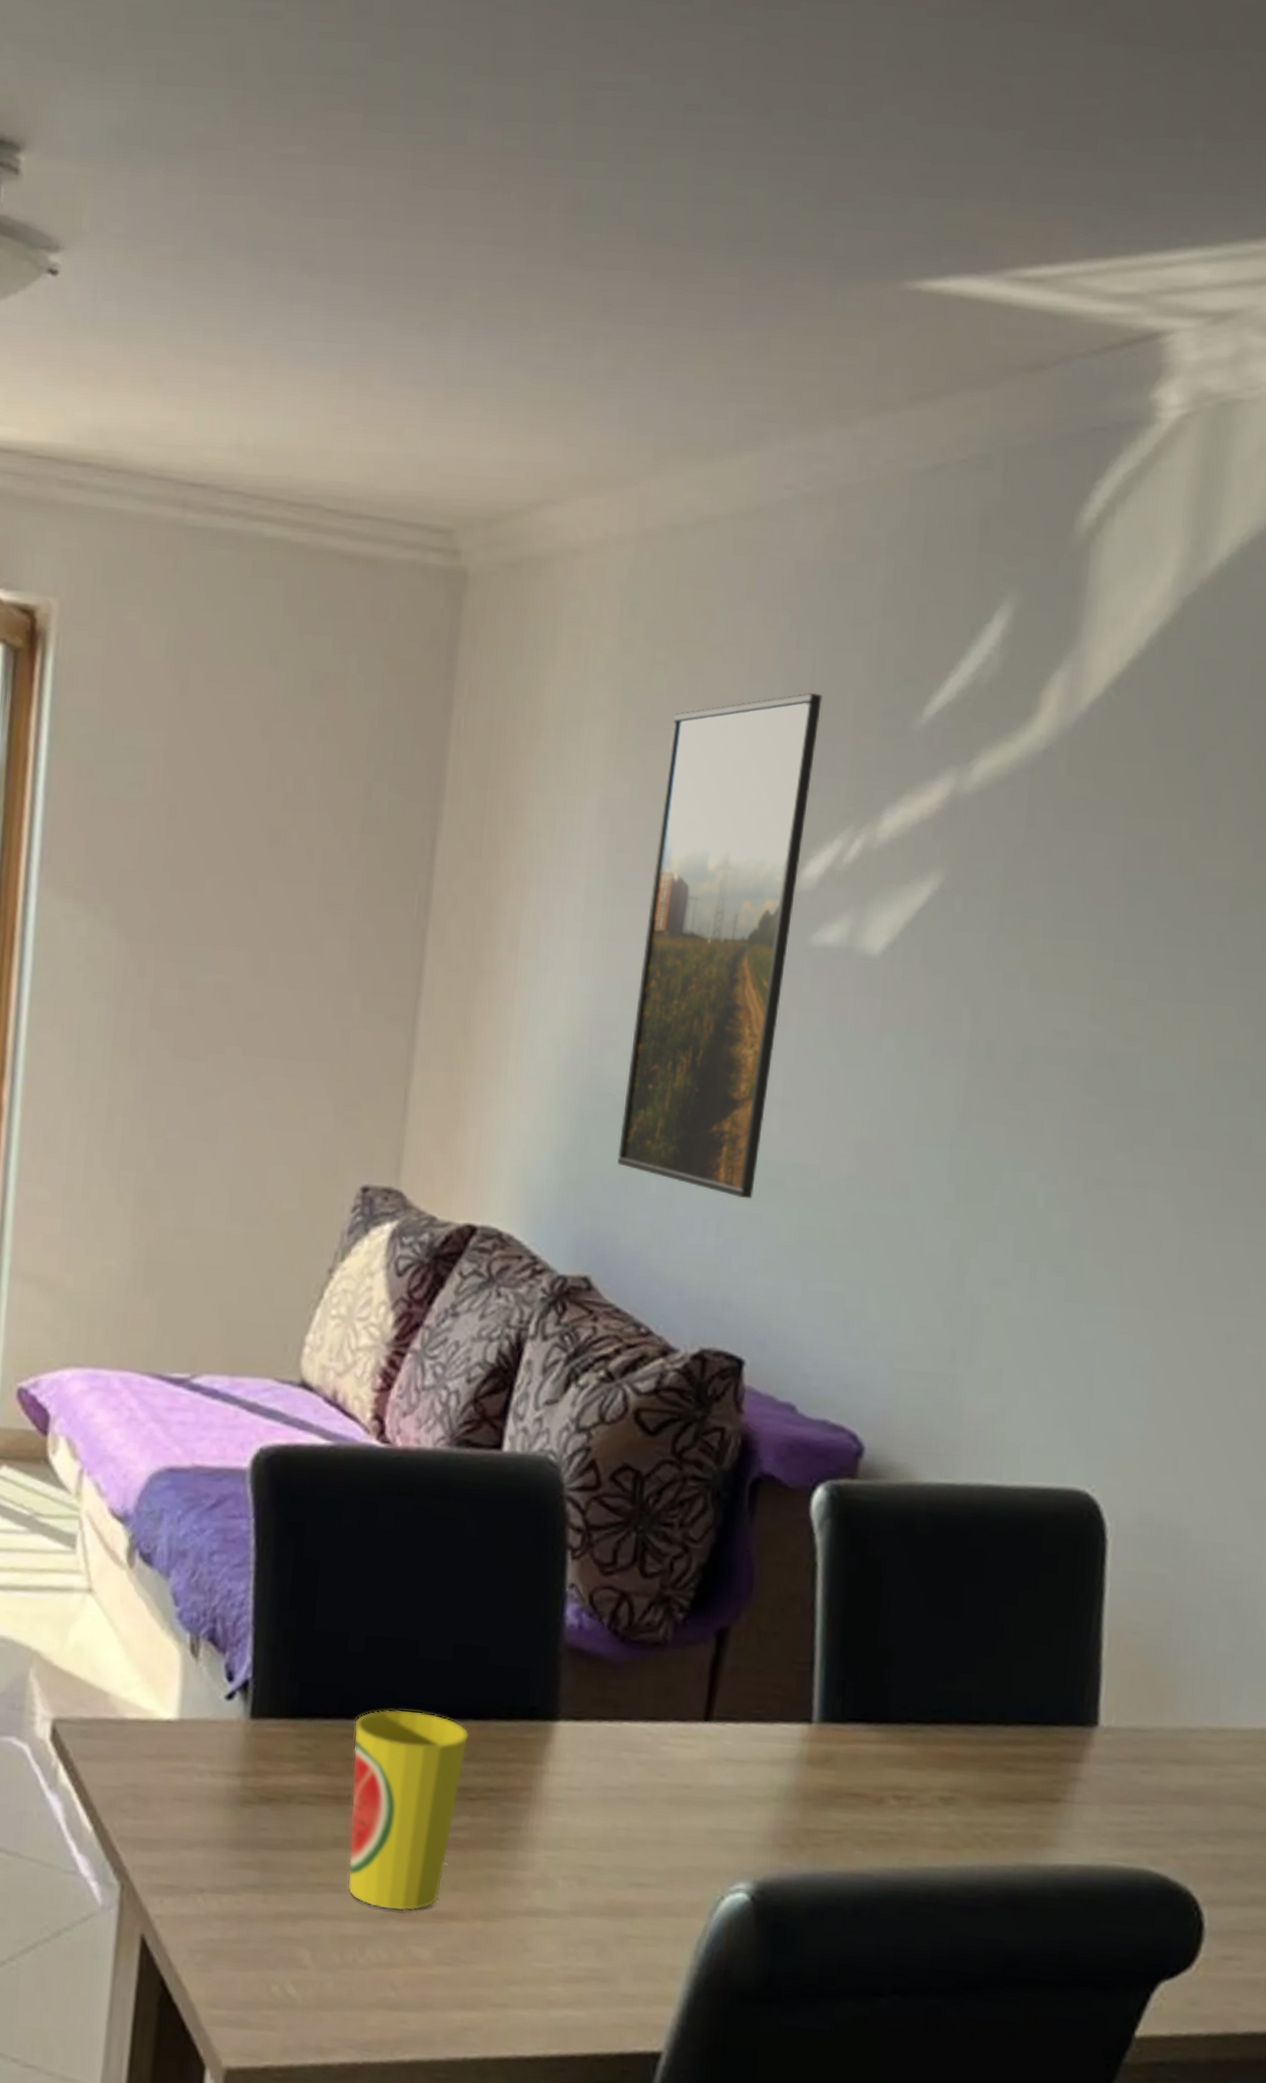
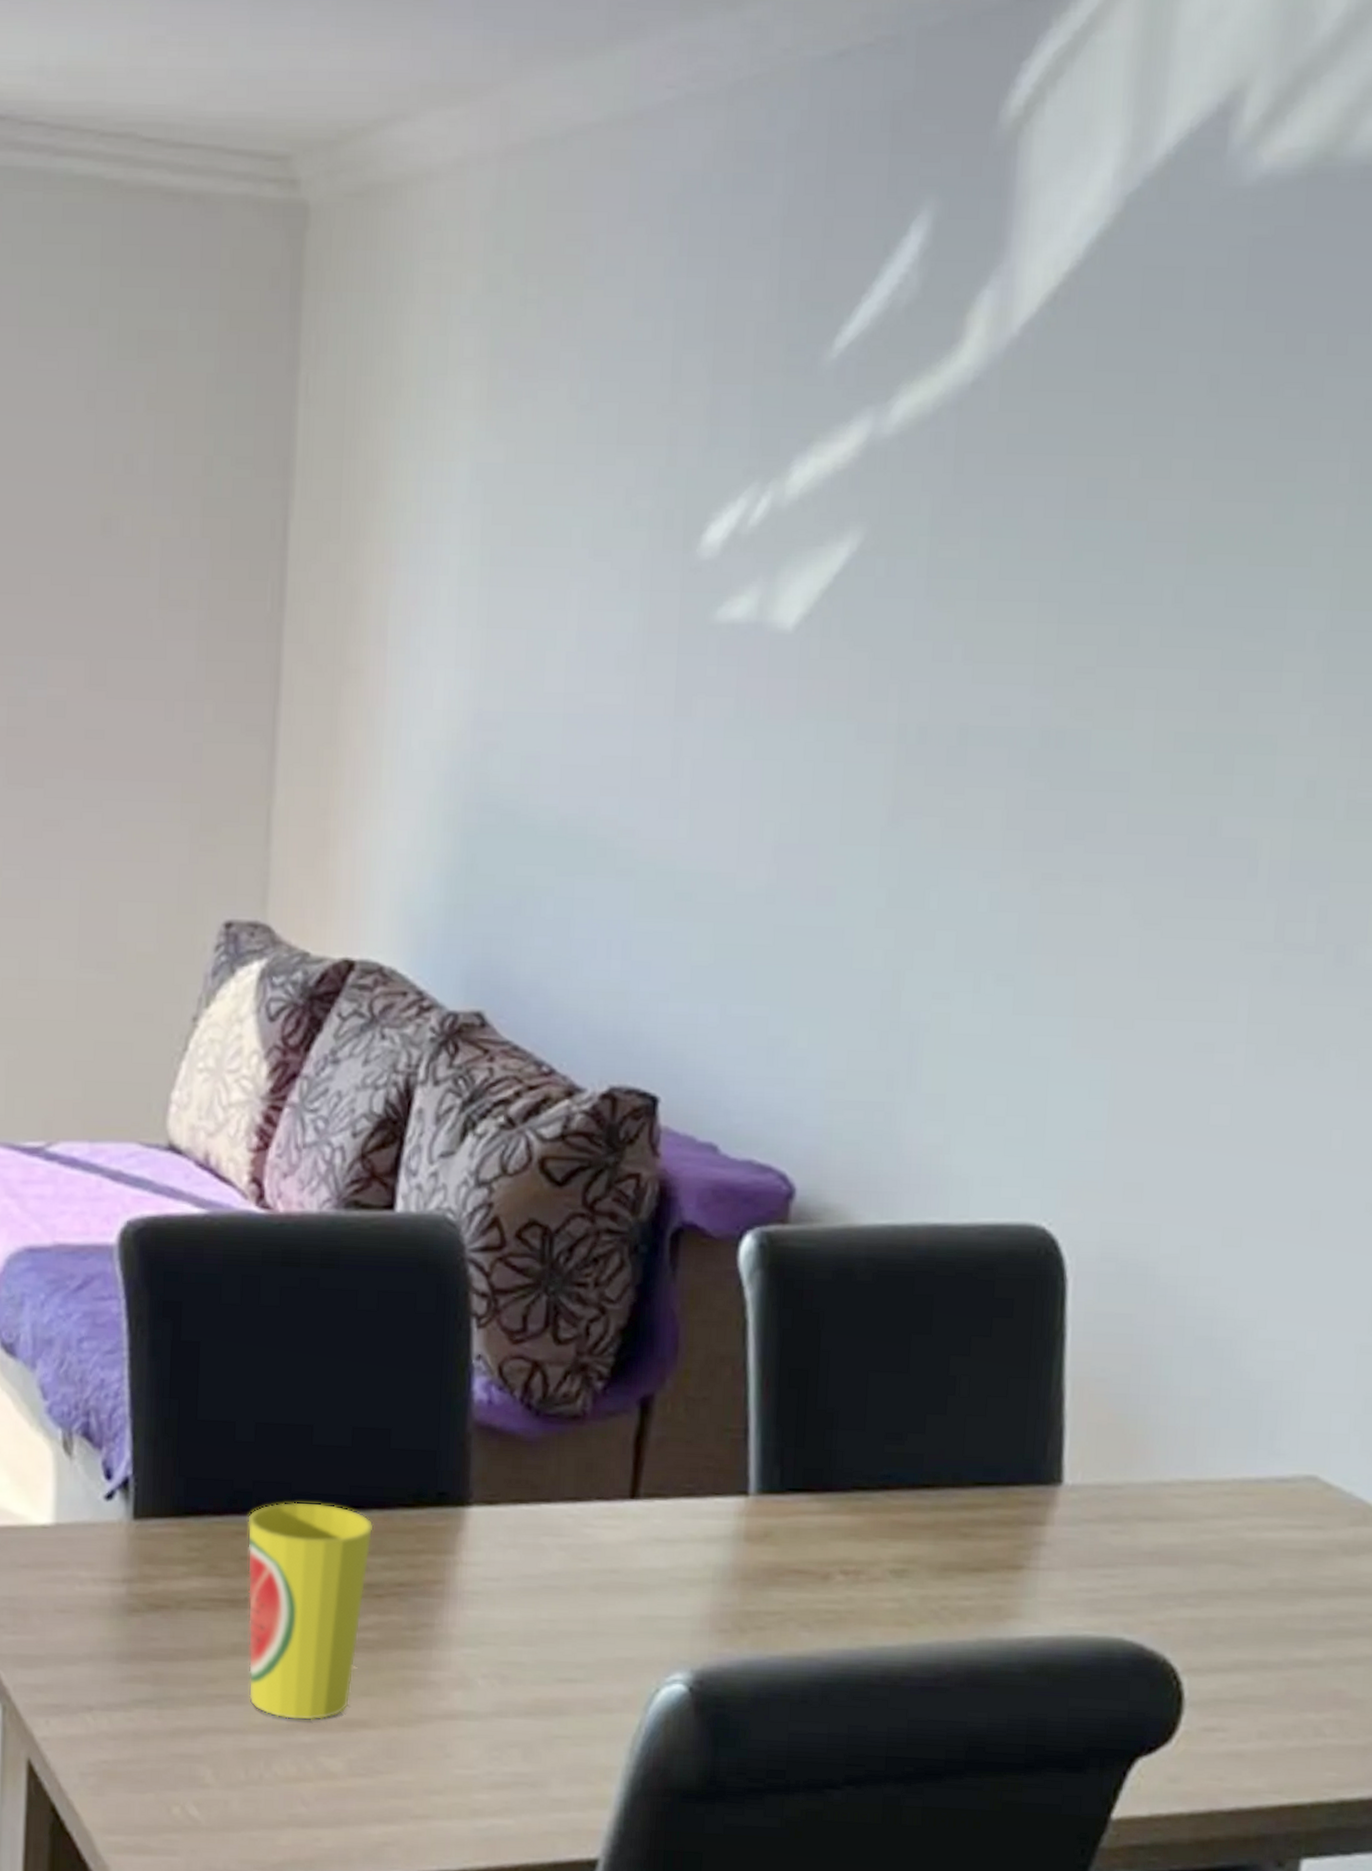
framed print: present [617,692,822,1199] -> none [509,327,718,916]

